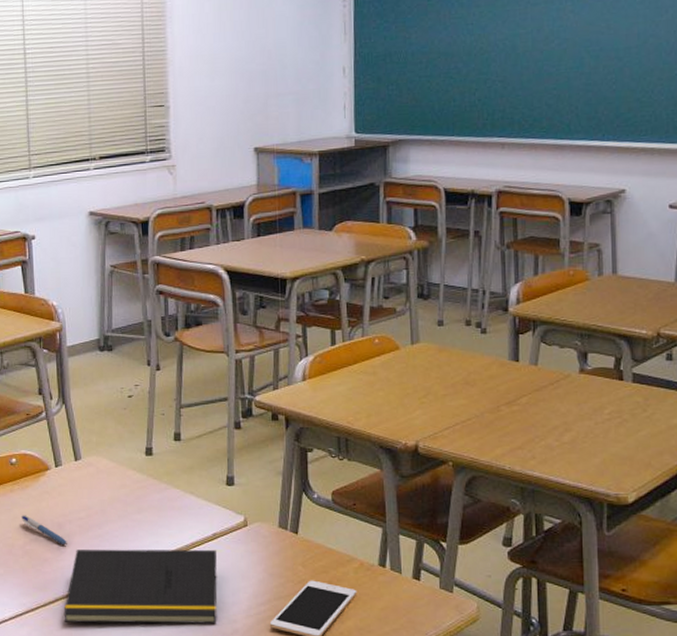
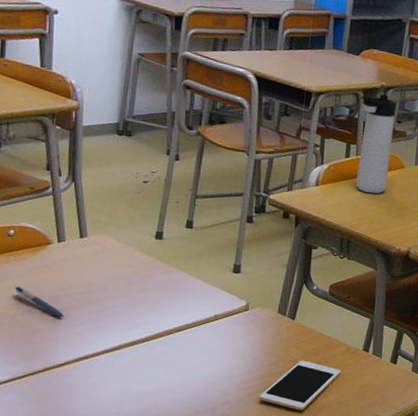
notepad: present [63,549,217,624] -> none [52,322,216,396]
thermos bottle: none [340,269,382,383] -> present [355,94,396,194]

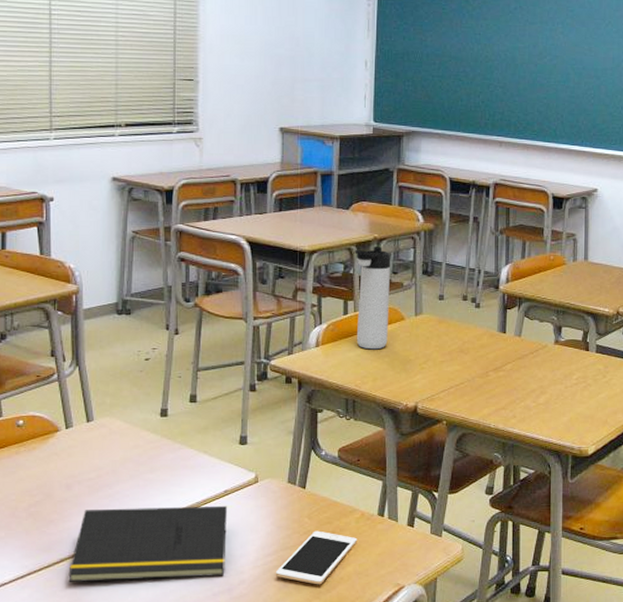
pen: present [14,286,64,318] -> none [26,477,75,506]
notepad: none [52,322,216,396] -> present [68,505,227,582]

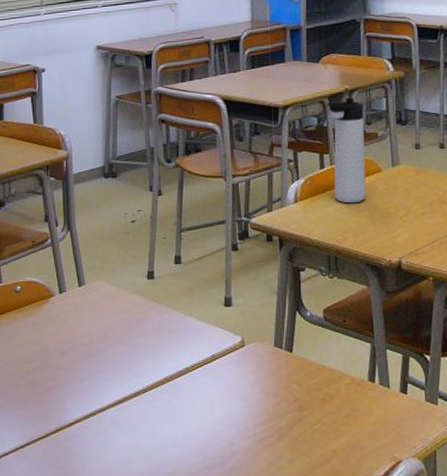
notepad: present [68,505,227,582] -> none [64,371,216,453]
cell phone: present [275,530,358,585] -> none [266,398,349,458]

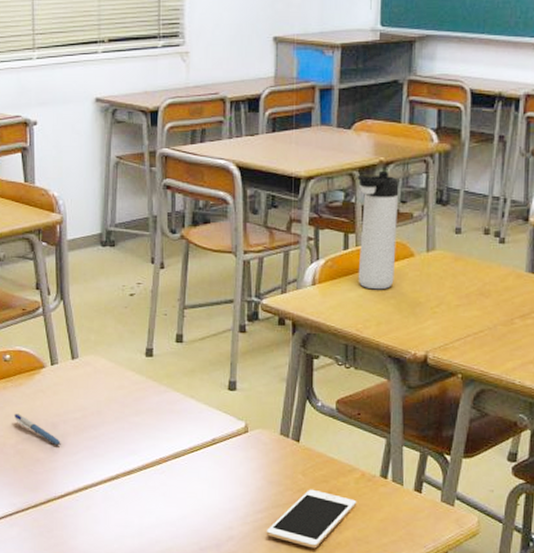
pen: none [24,343,70,373] -> present [13,413,61,446]
cell phone: none [266,398,349,458] -> present [266,489,357,549]

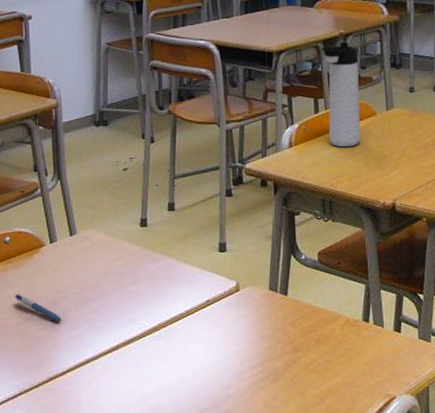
cell phone: present [266,489,357,549] -> none [261,339,344,398]

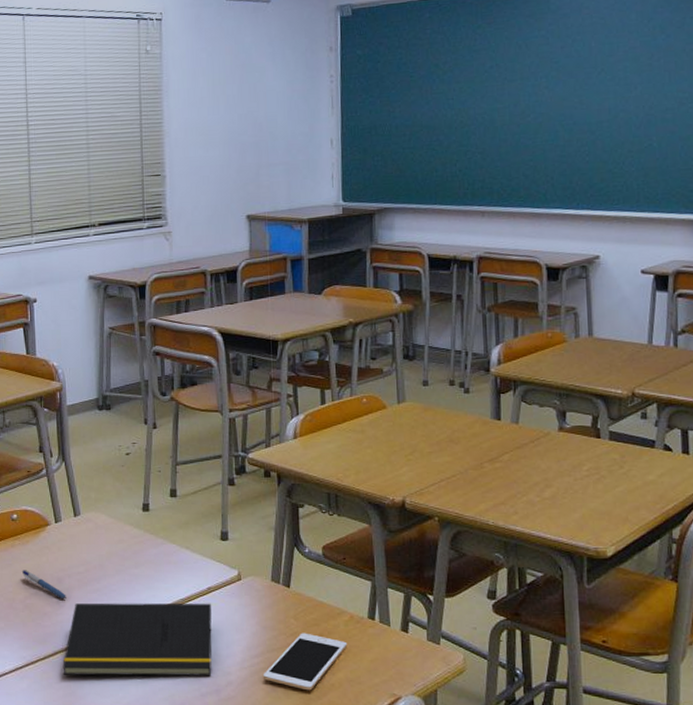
notepad: none [57,316,211,402] -> present [62,603,212,676]
cell phone: none [261,339,344,398] -> present [262,632,348,691]
thermos bottle: present [321,42,361,148] -> none [329,332,369,441]

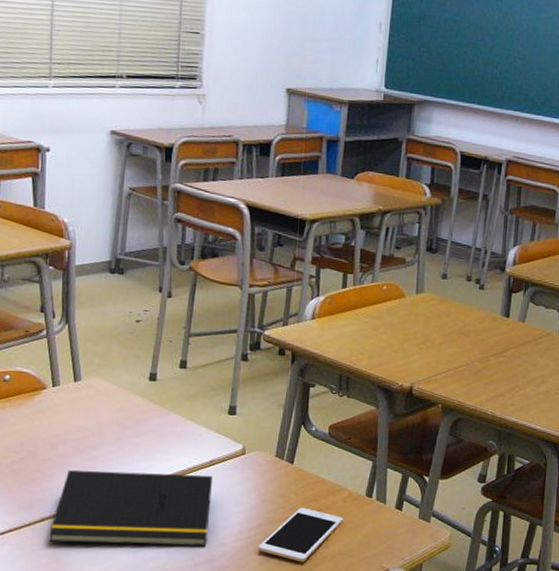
pen: present [21,570,66,600] -> none [10,433,59,466]

